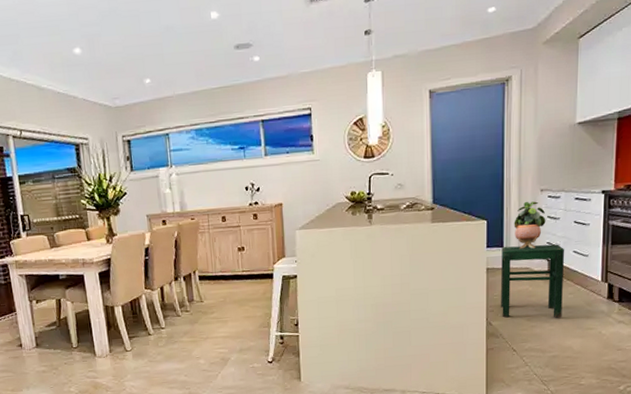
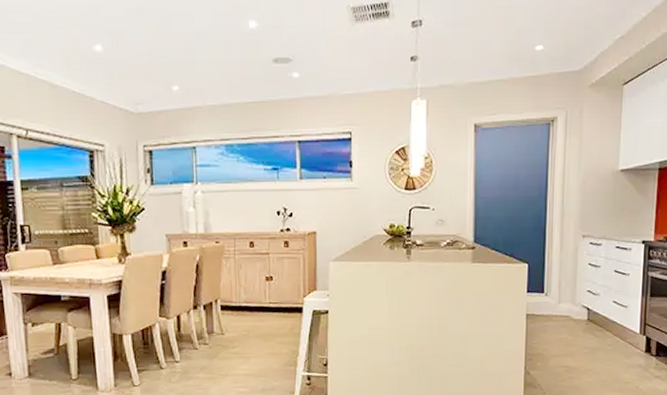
stool: present [501,244,565,318] -> none [540,292,605,370]
potted plant: present [514,201,546,250] -> none [555,247,587,296]

